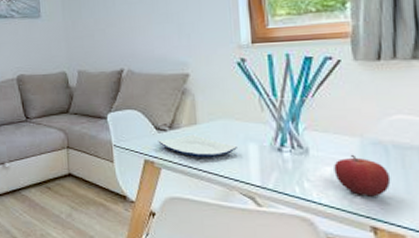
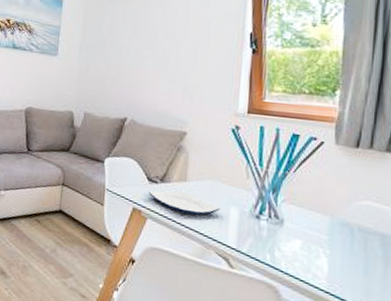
fruit: present [334,154,391,197] -> none [303,231,353,275]

